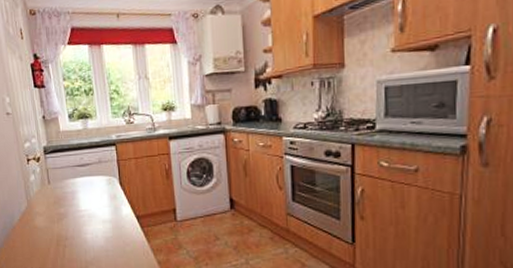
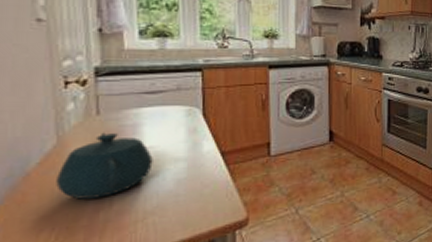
teapot: none [30,198,88,248] -> present [56,132,153,200]

